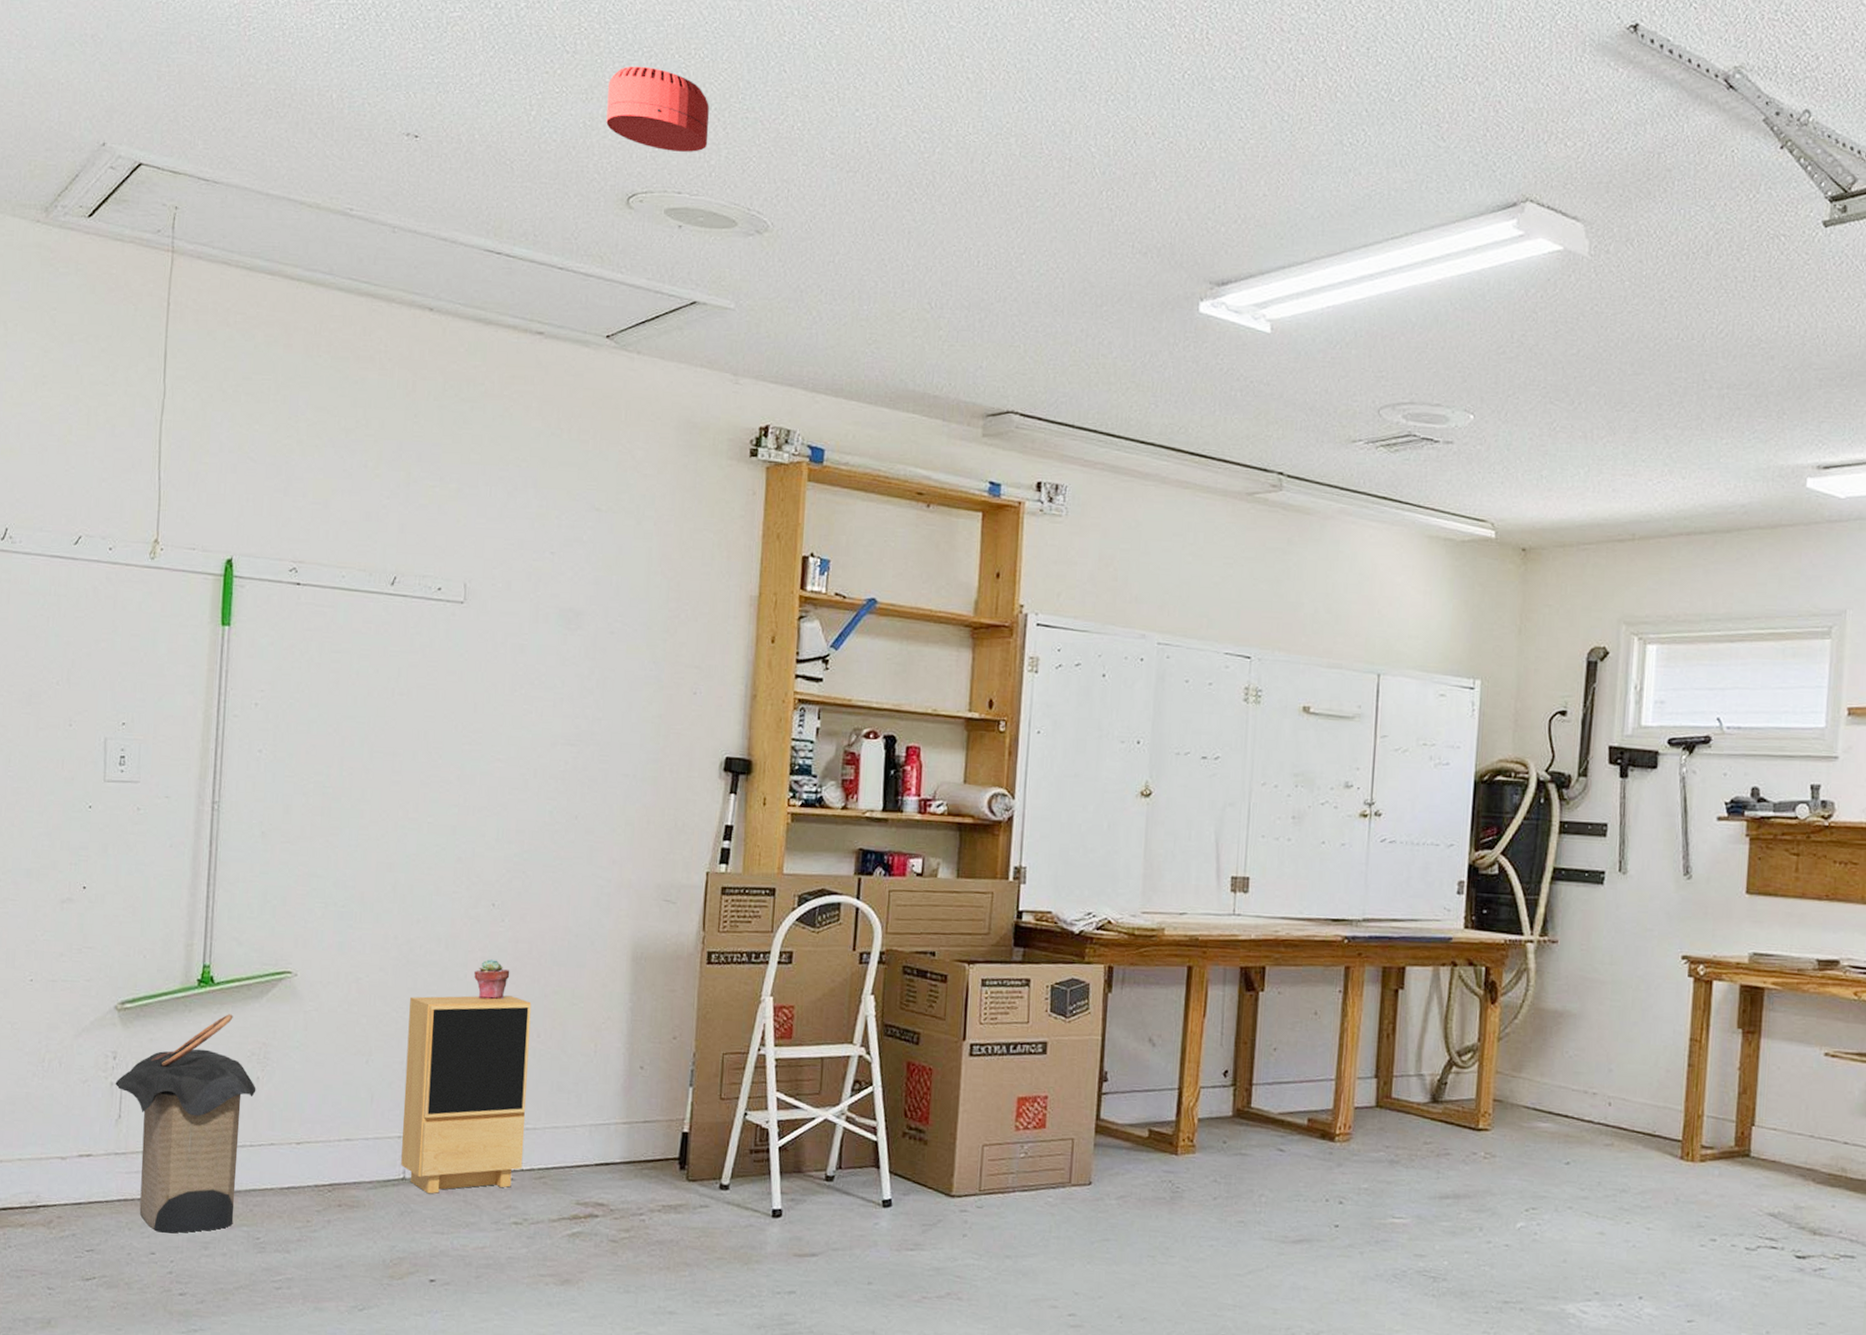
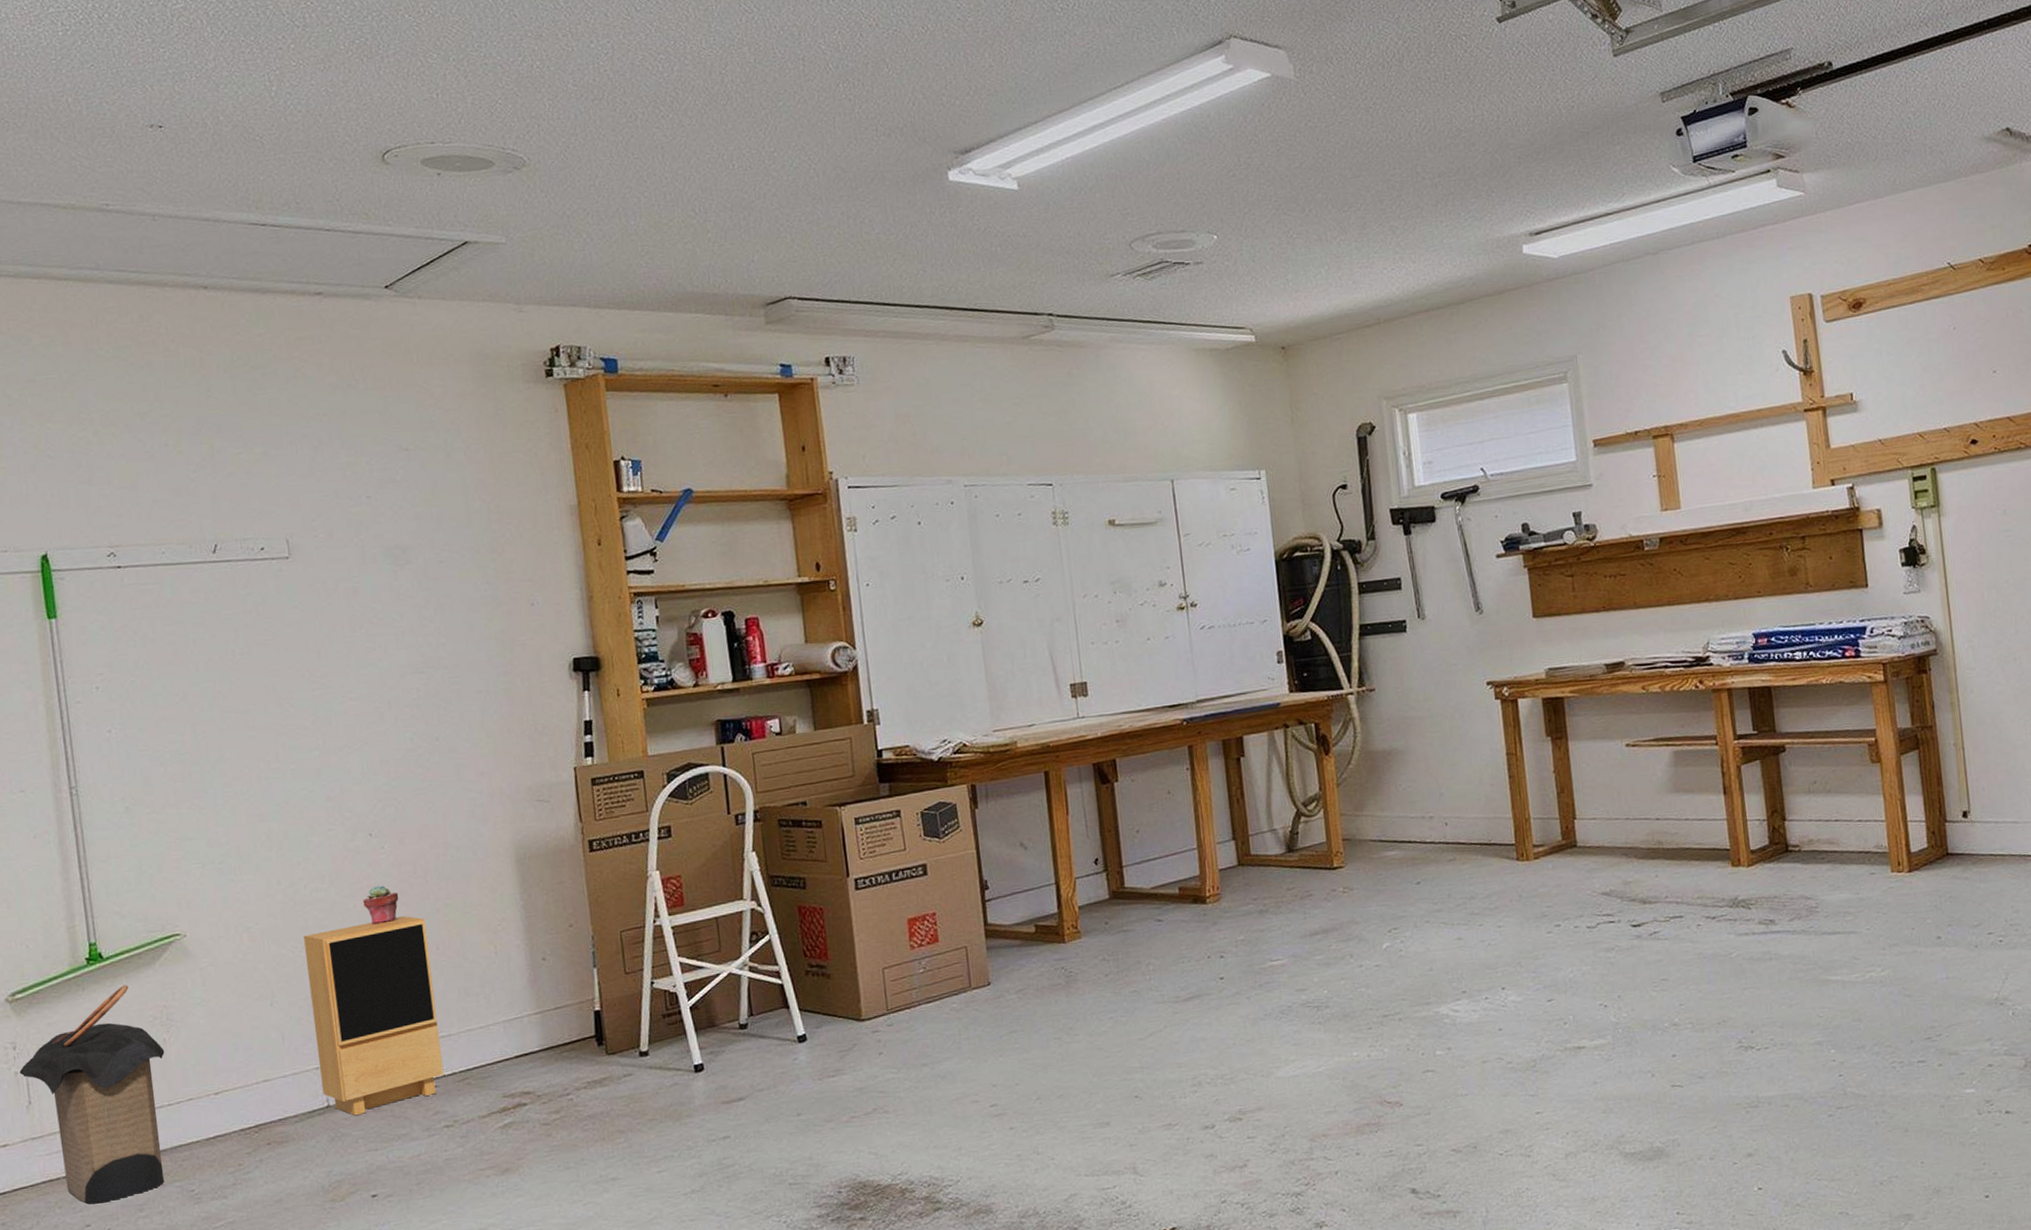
smoke detector: present [606,66,709,152] -> none [344,29,452,106]

